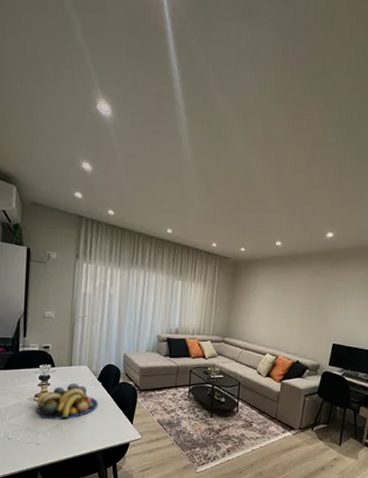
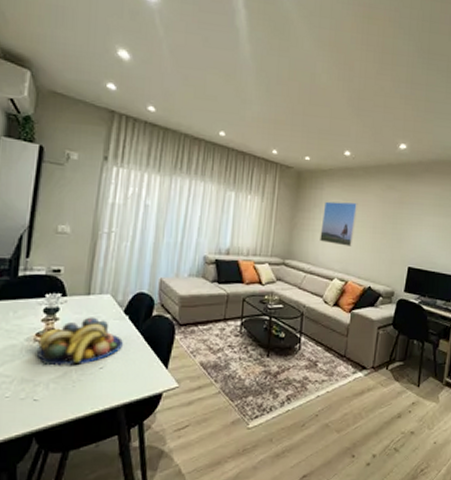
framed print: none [254,287,288,326] -> present [320,201,358,247]

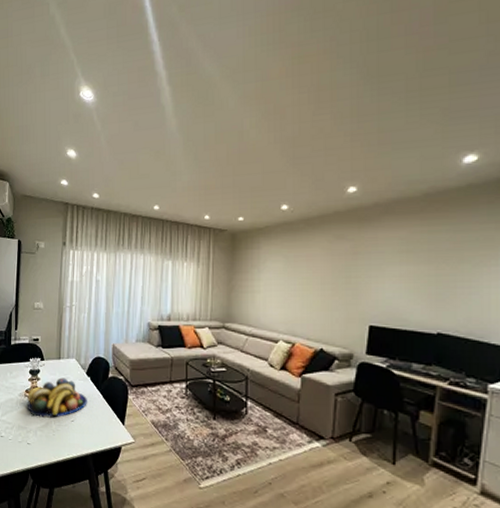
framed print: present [320,201,358,247] -> none [260,259,301,306]

